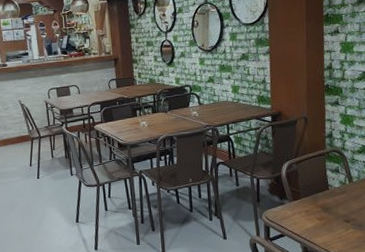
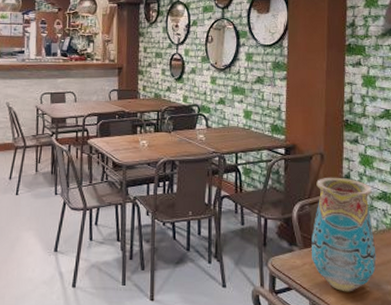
vase: none [300,137,359,234] -> present [311,177,377,292]

